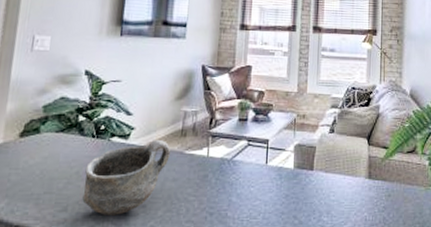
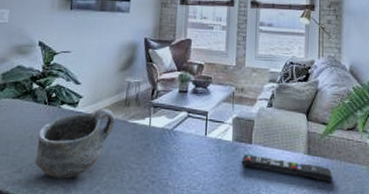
remote control: none [303,180,393,206] -> present [241,153,333,183]

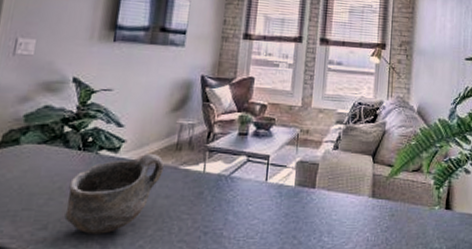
remote control: present [241,153,333,183] -> none [303,199,397,226]

